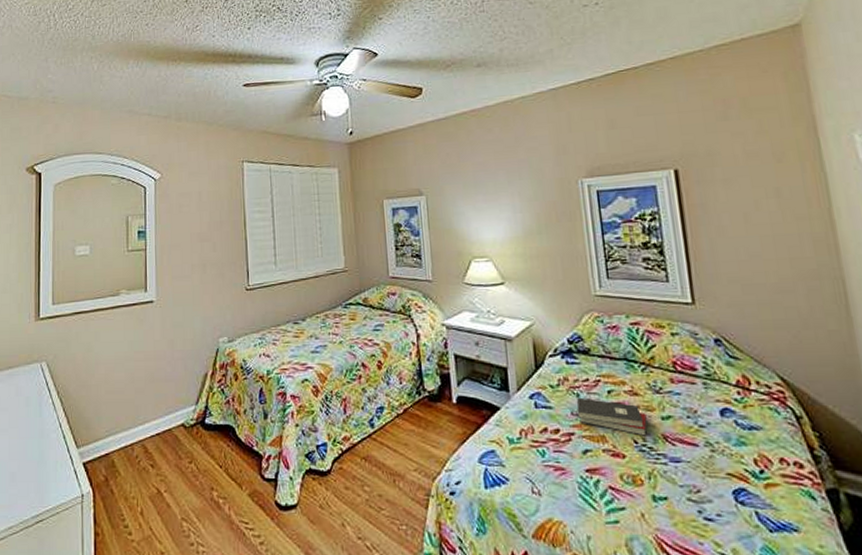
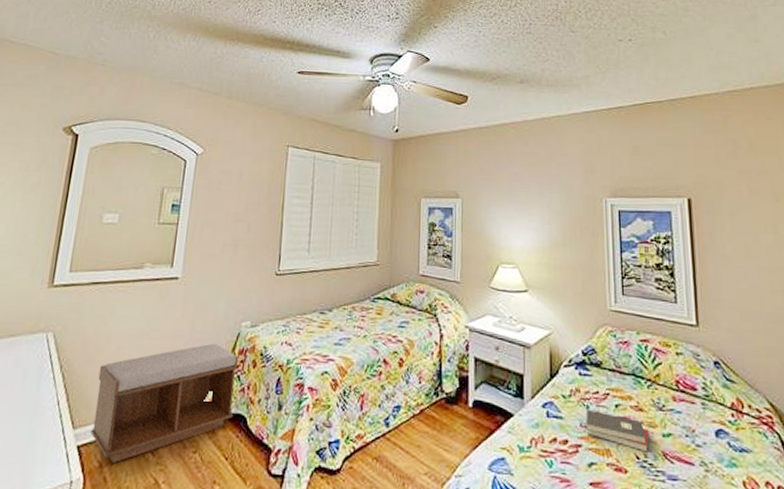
bench: none [93,360,222,477] -> present [91,343,239,464]

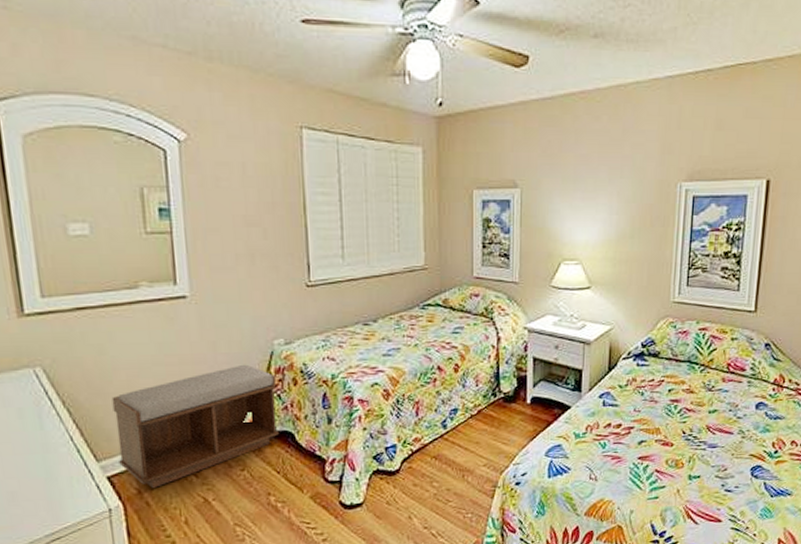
hardback book: present [585,409,650,452] -> none [639,396,697,428]

